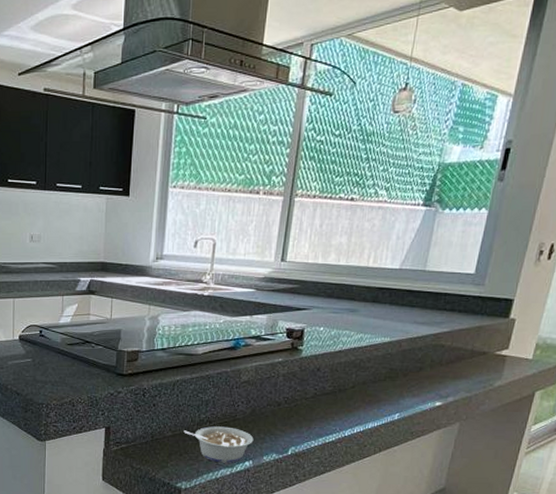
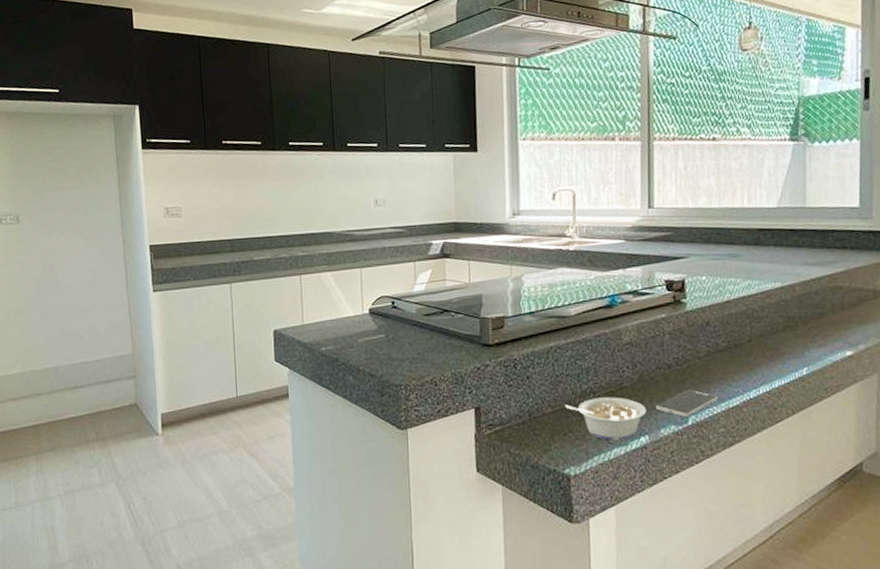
smartphone: none [262,424,318,447] -> present [656,389,718,417]

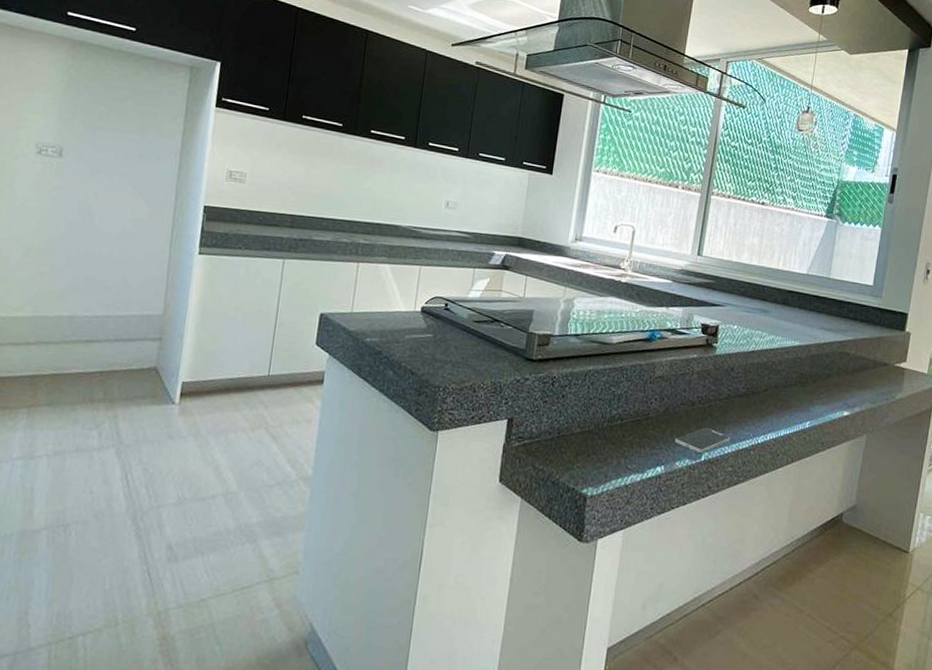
legume: present [565,397,647,441] -> none [593,424,666,468]

